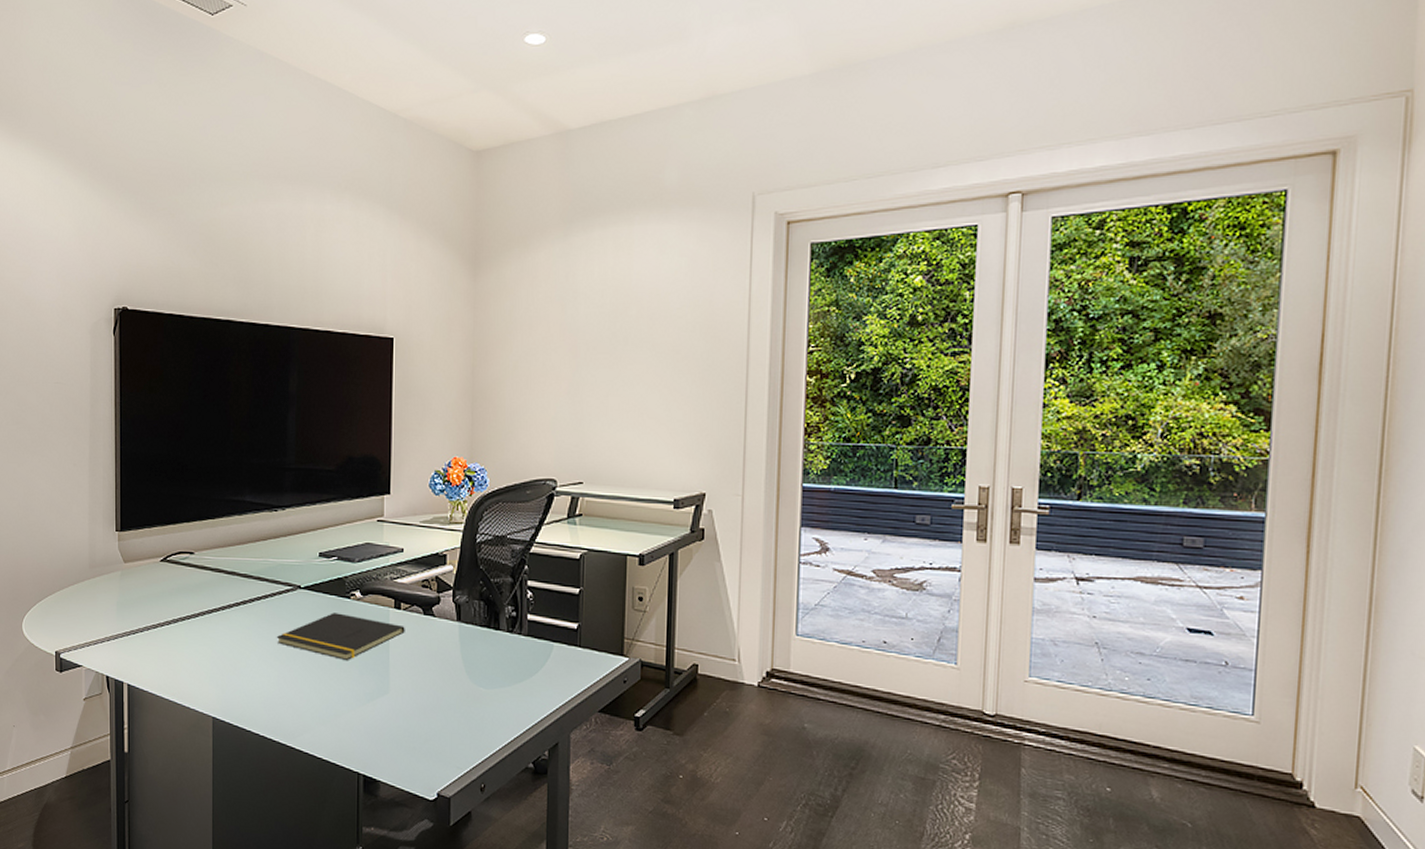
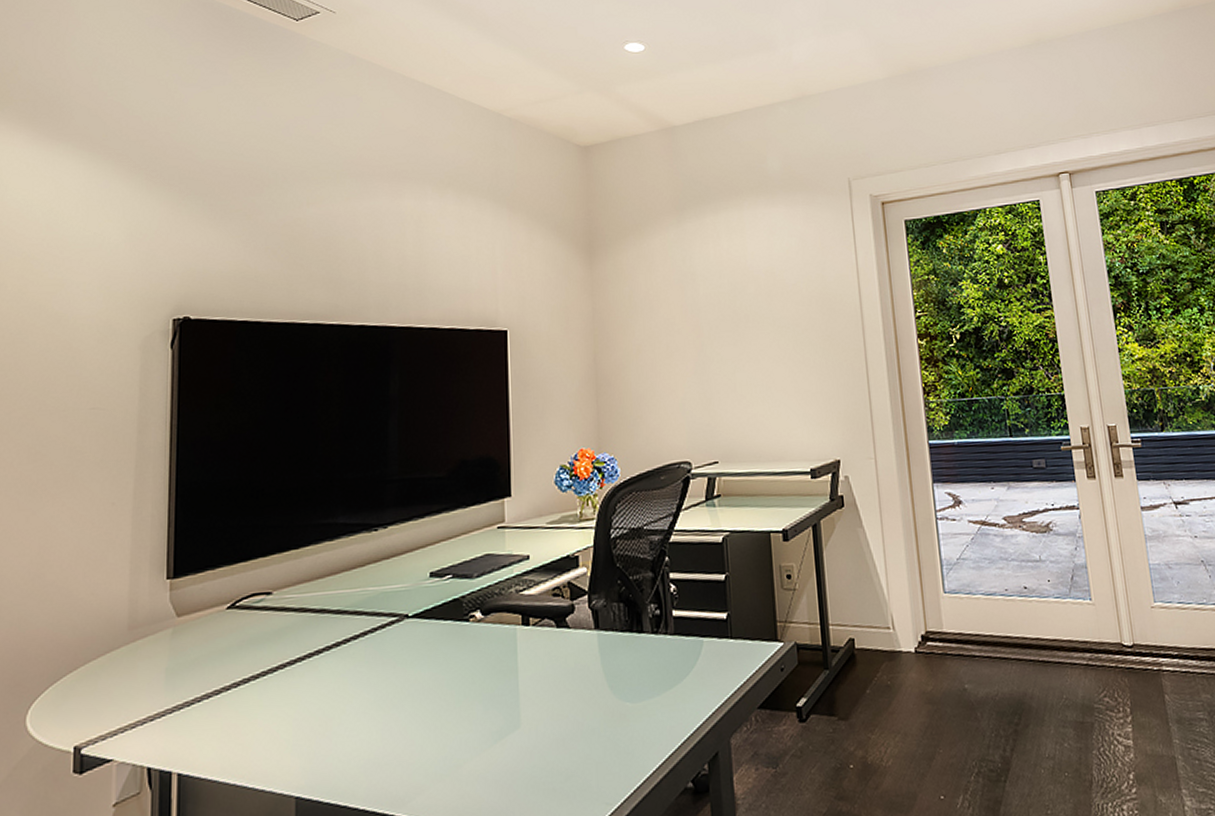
notepad: present [276,613,405,661] -> none [379,640,536,697]

